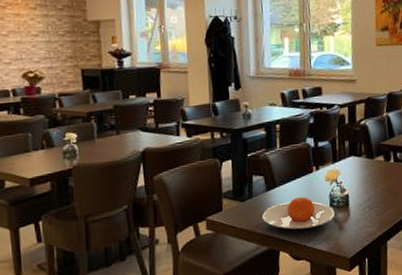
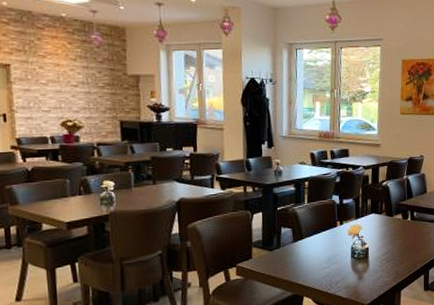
plate: present [261,196,336,230] -> none [288,248,356,278]

